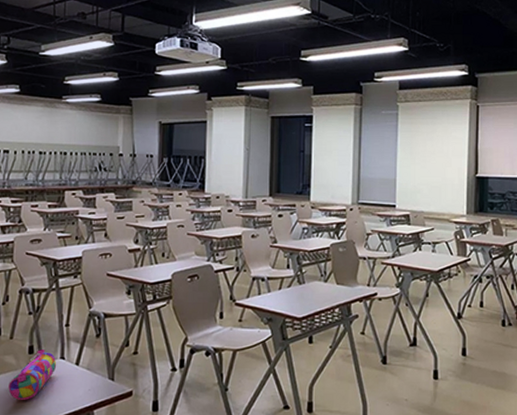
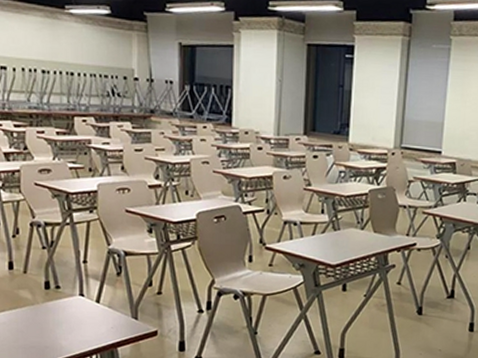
pencil case: present [8,350,57,400] -> none [26,285,76,335]

